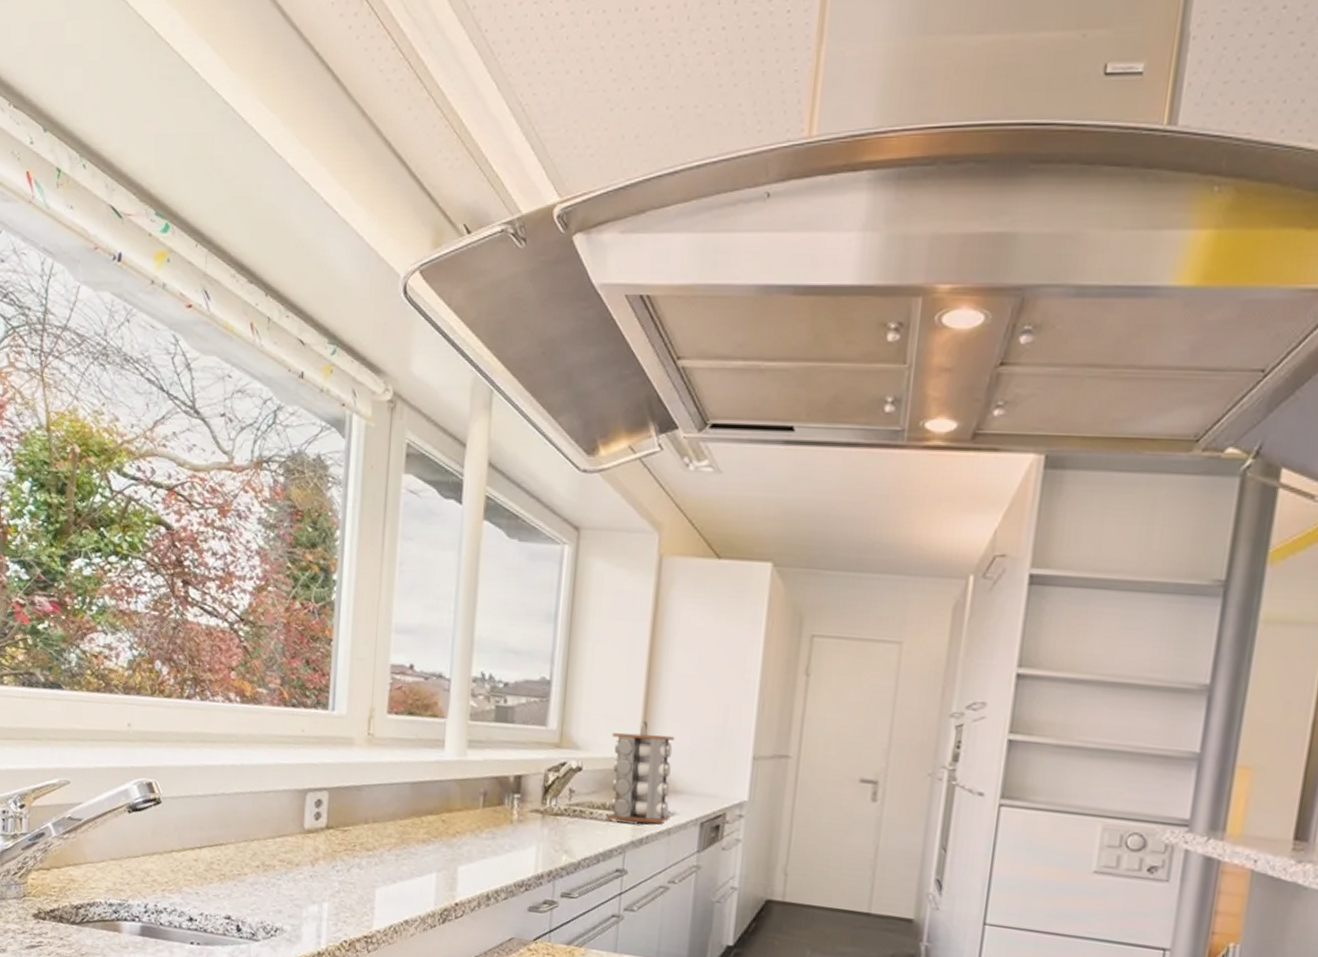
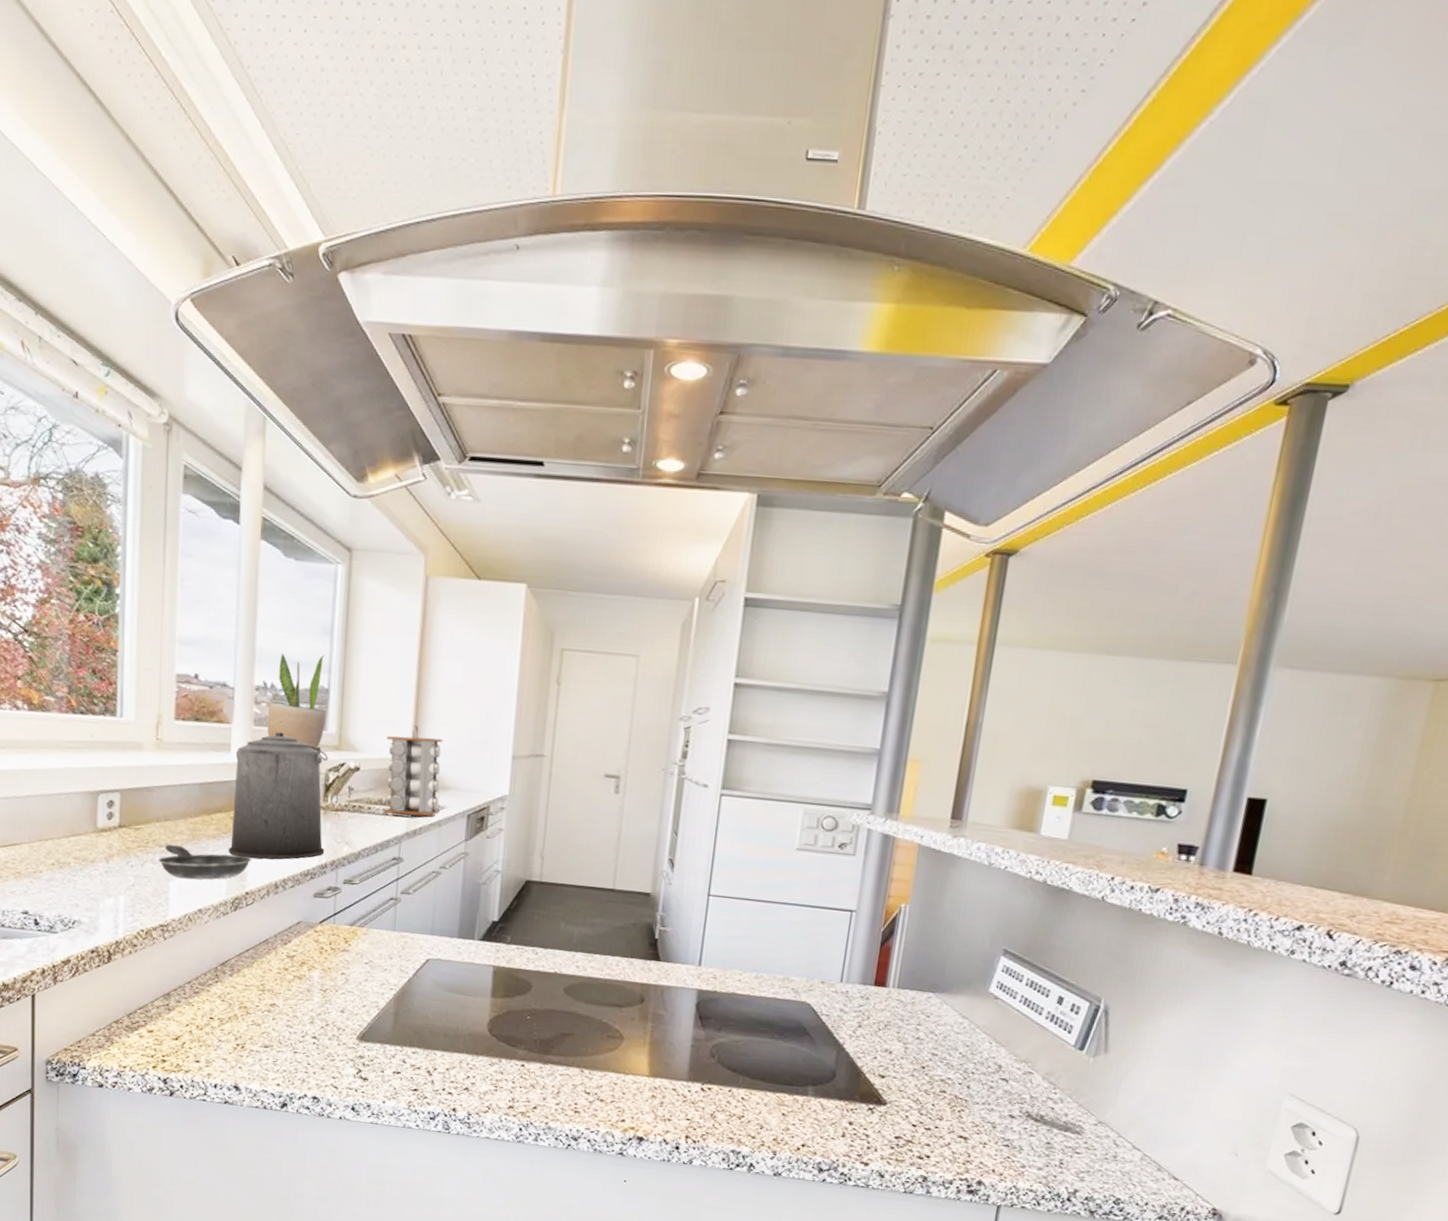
frying pan: none [364,848,463,888] -> present [158,844,252,880]
cooking pot: none [438,727,549,868] -> present [228,732,329,860]
potted plant: none [483,642,548,746] -> present [266,653,327,749]

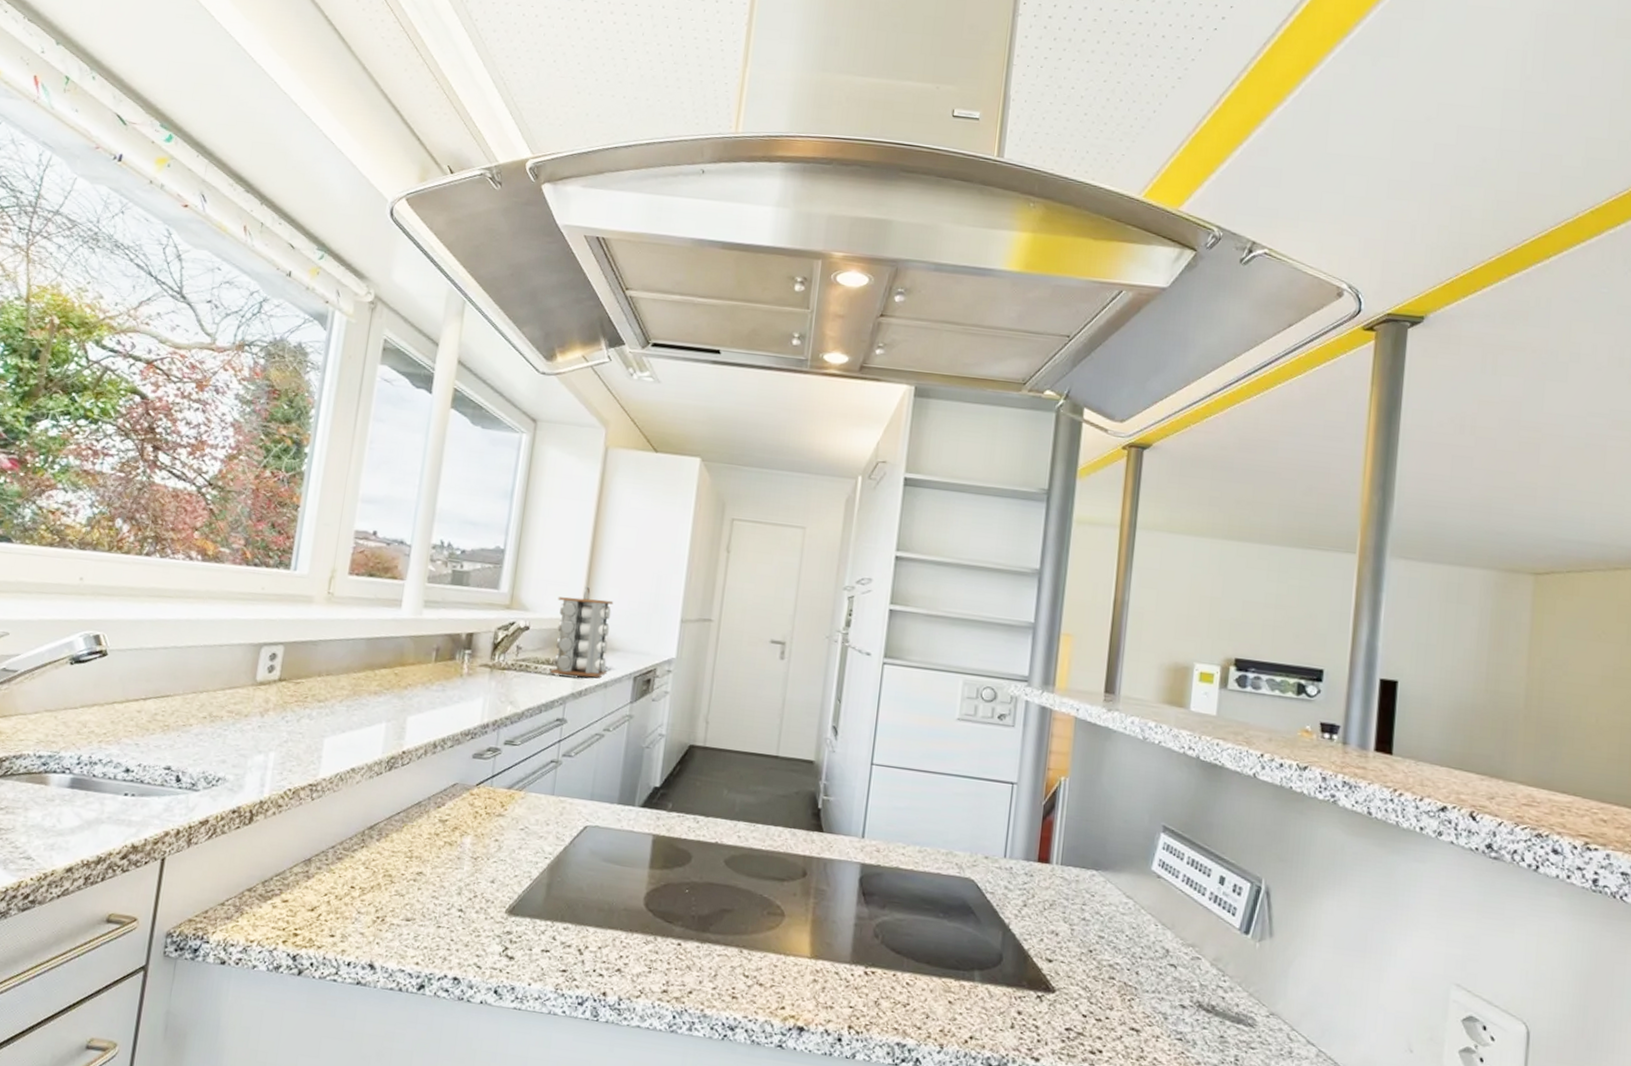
frying pan: present [158,844,252,880] -> none [315,699,413,738]
cooking pot: present [228,732,329,860] -> none [388,590,499,718]
potted plant: present [266,653,327,749] -> none [440,514,504,607]

